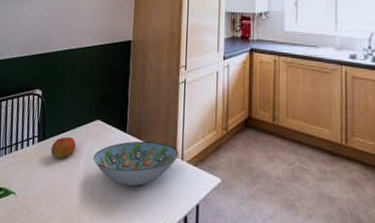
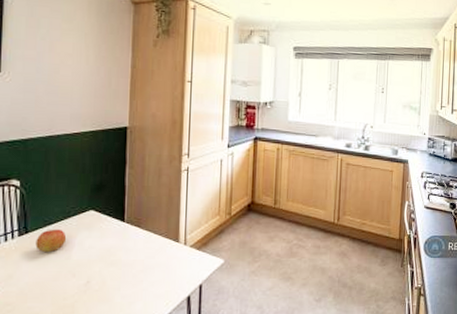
decorative bowl: present [93,141,179,186] -> none [87,229,182,273]

